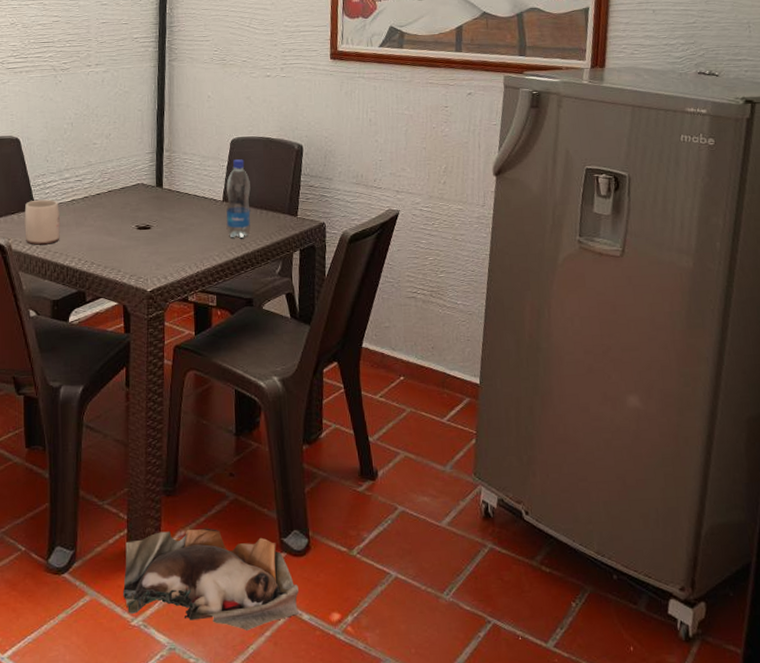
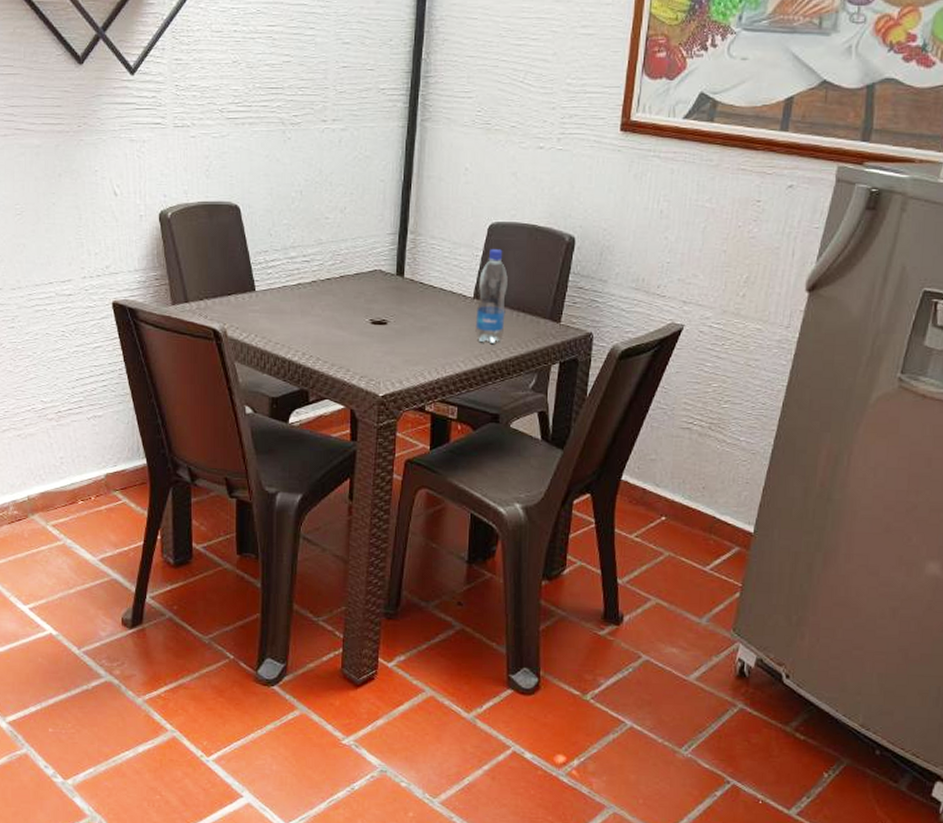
mug: present [24,199,60,245] -> none [242,280,283,334]
cat: present [123,528,299,630] -> none [335,654,523,762]

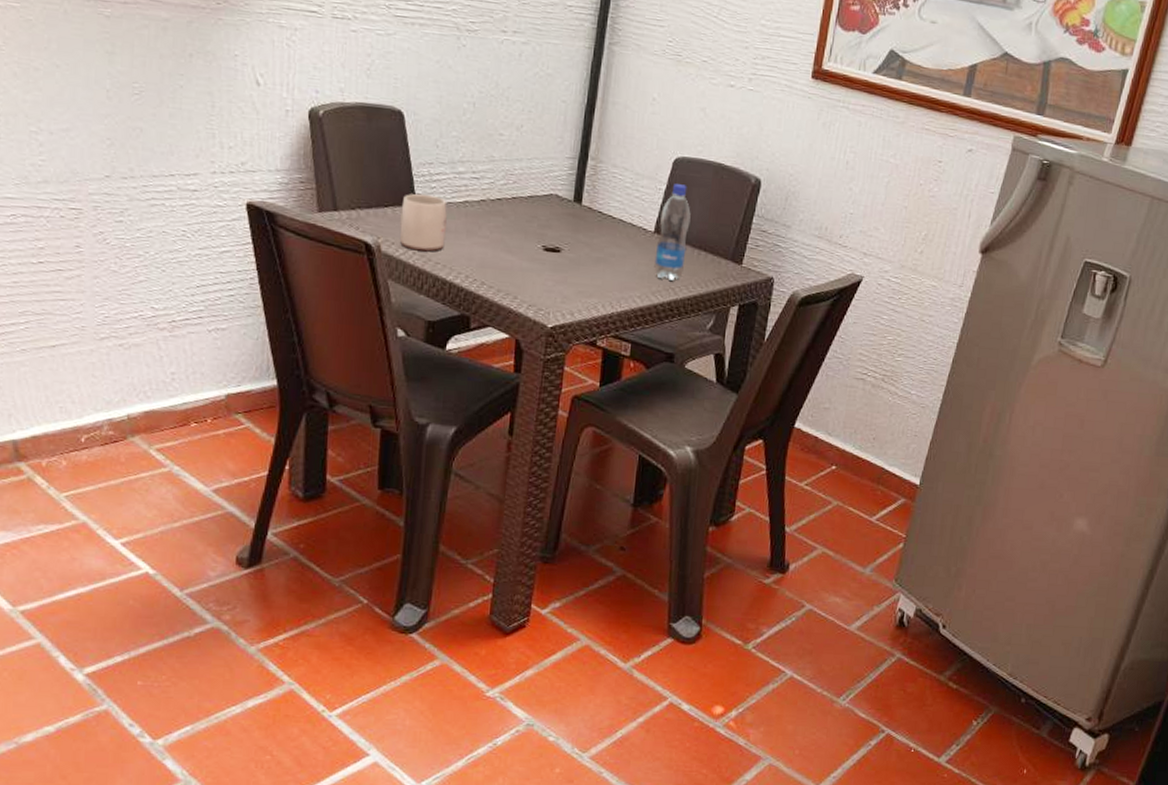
mug: none [242,280,283,334] -> present [399,193,447,252]

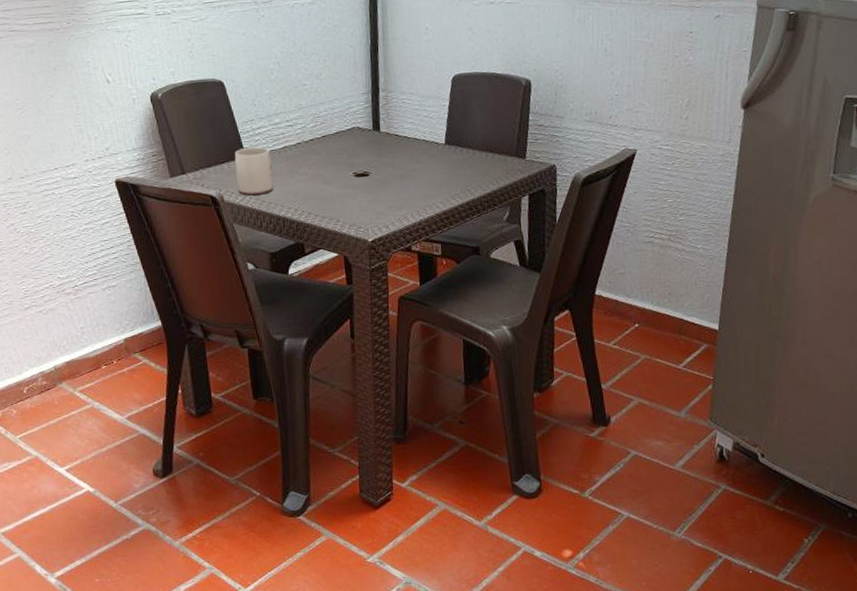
bottle: present [654,184,691,282] -> none [448,98,476,184]

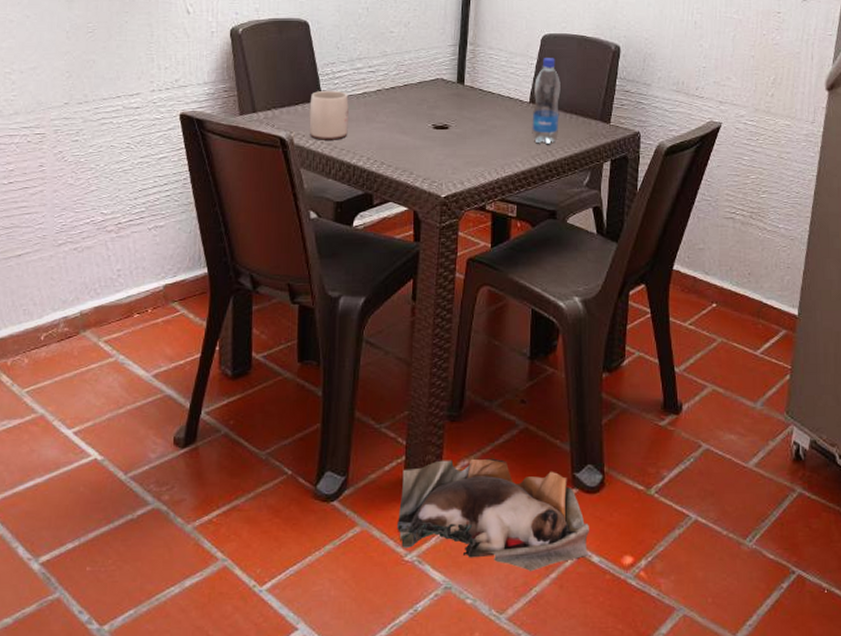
cat: none [358,473,531,566] -> present [398,458,589,571]
bottle: none [448,98,476,184] -> present [532,58,561,145]

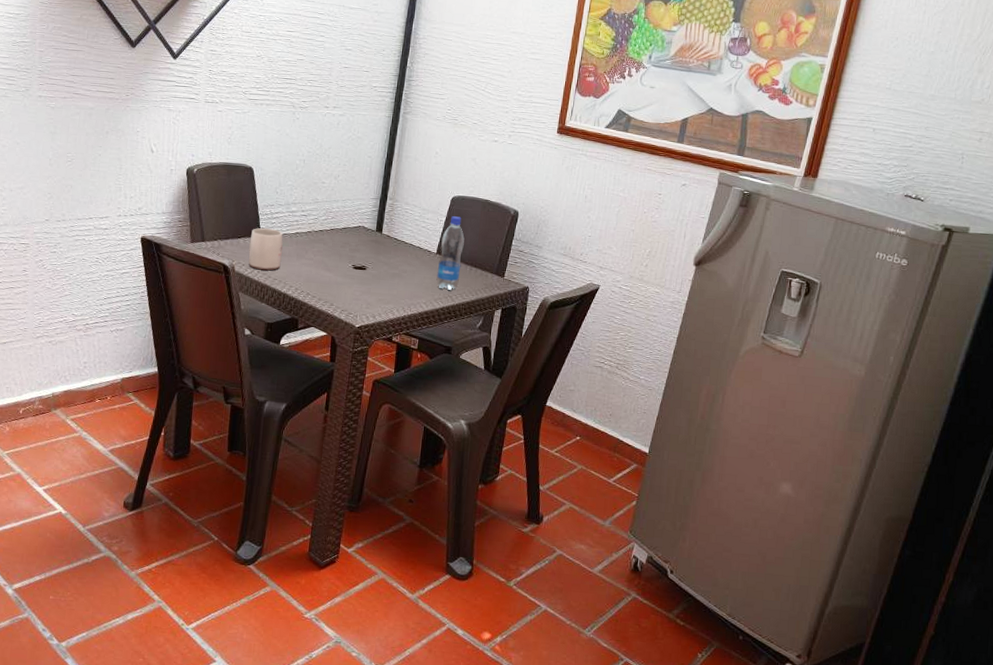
cat: present [398,458,589,571] -> none [300,541,457,636]

